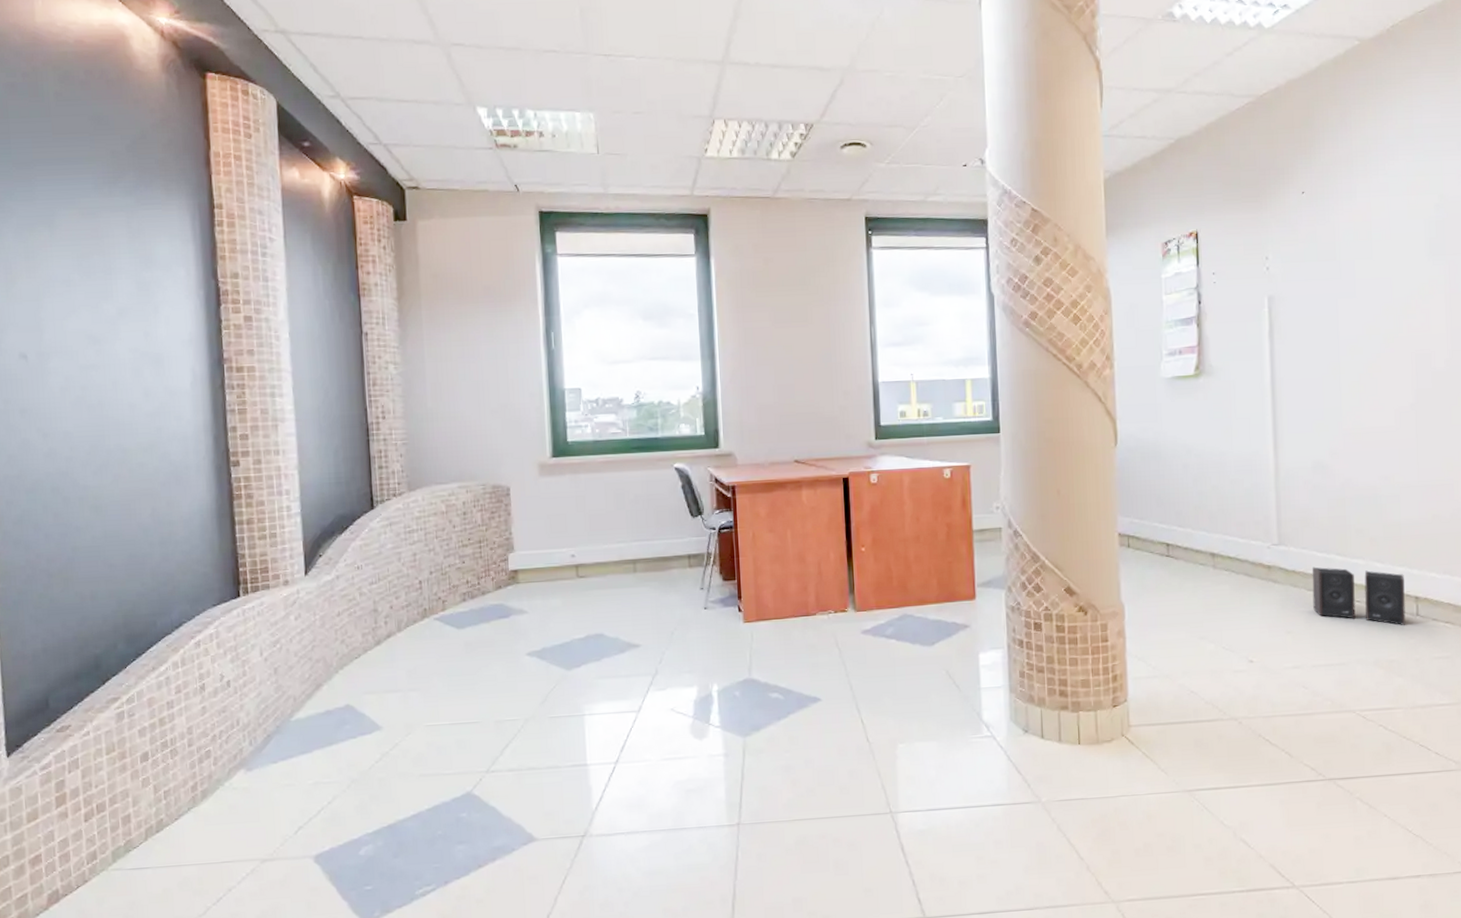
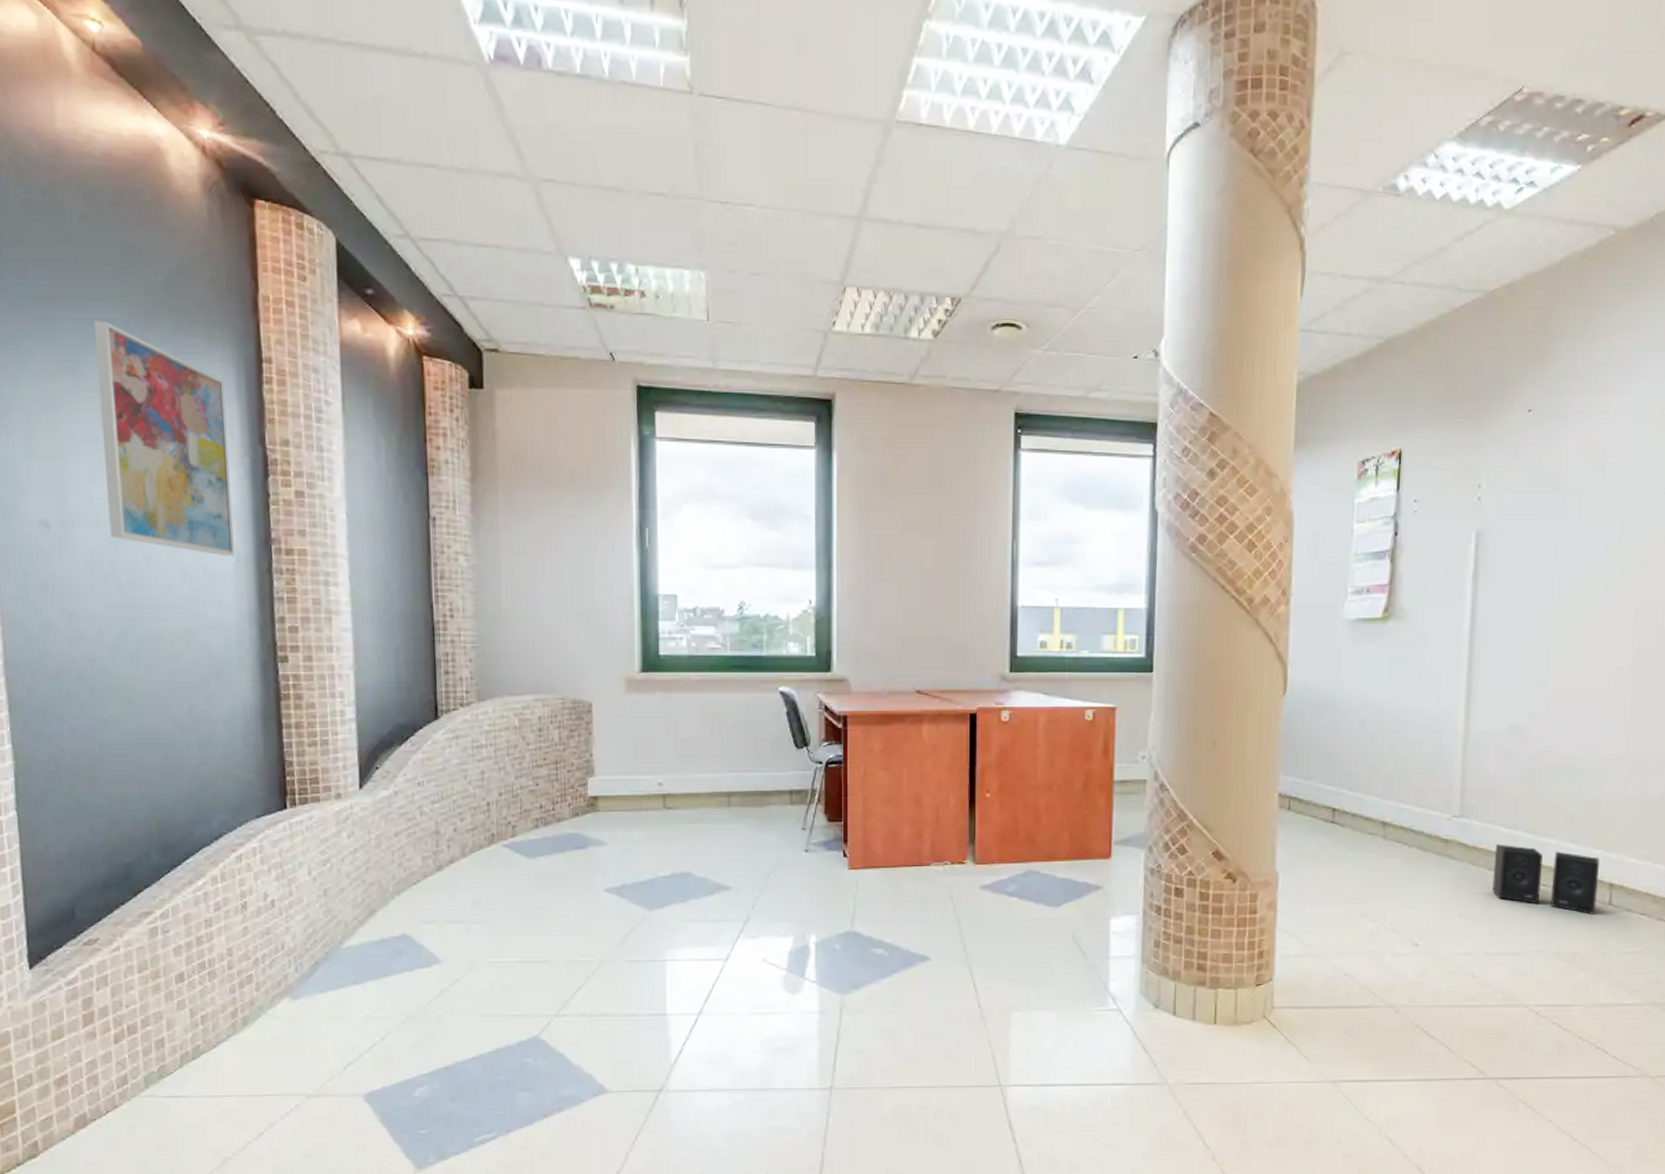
wall art: none [67,180,191,377] -> present [93,320,235,557]

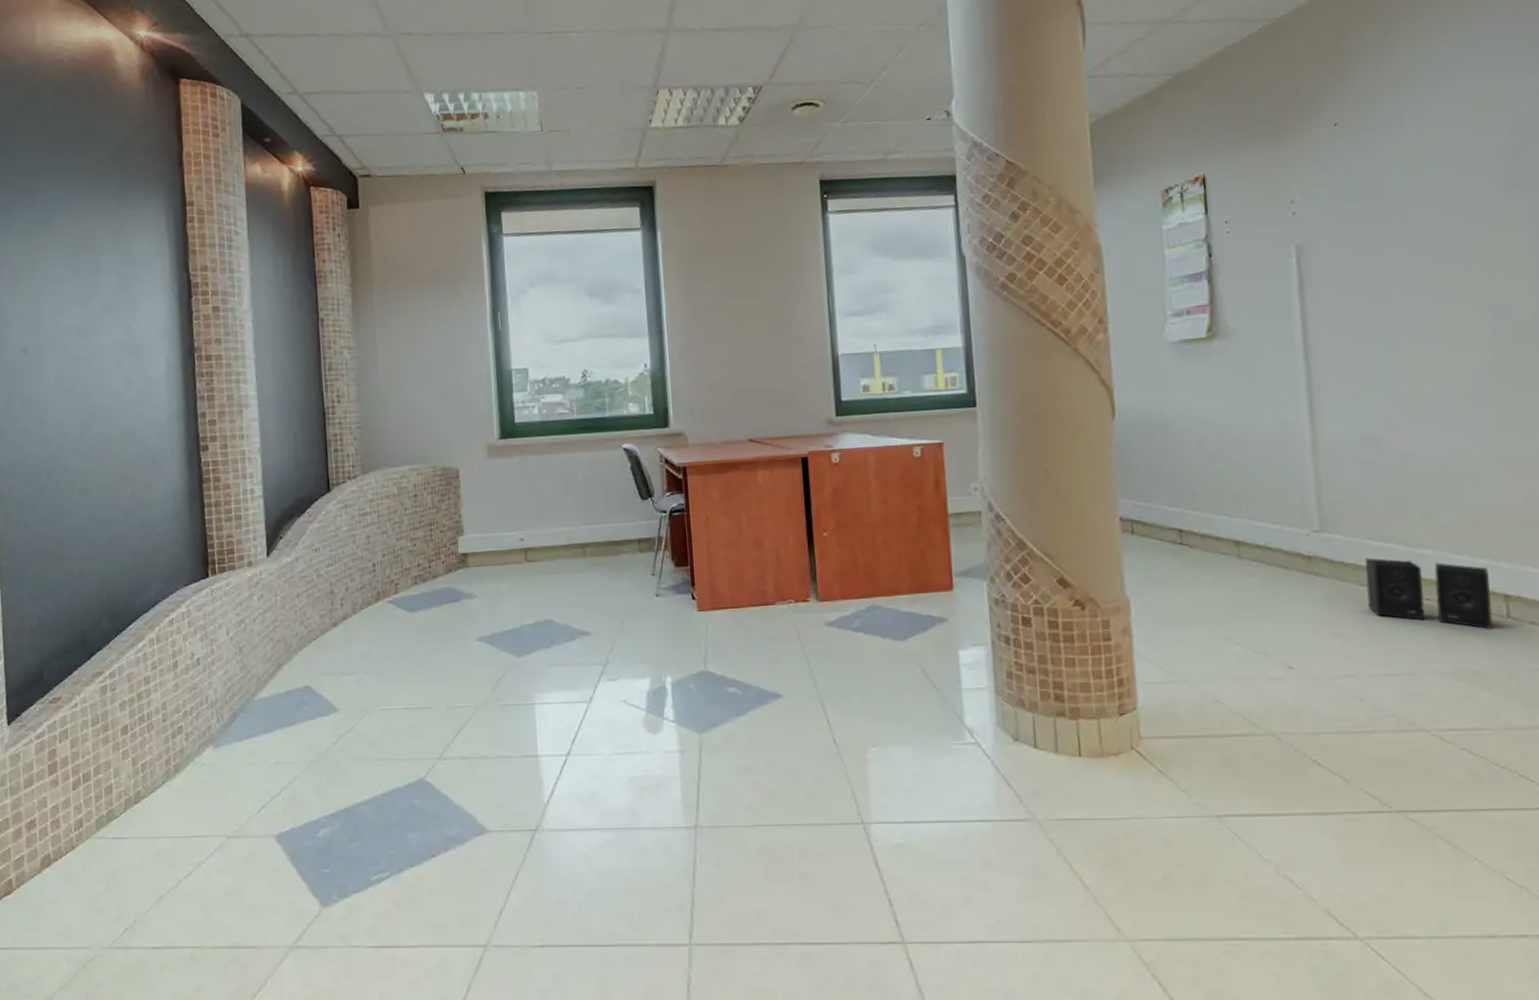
wall art: present [93,320,235,557] -> none [61,186,166,366]

